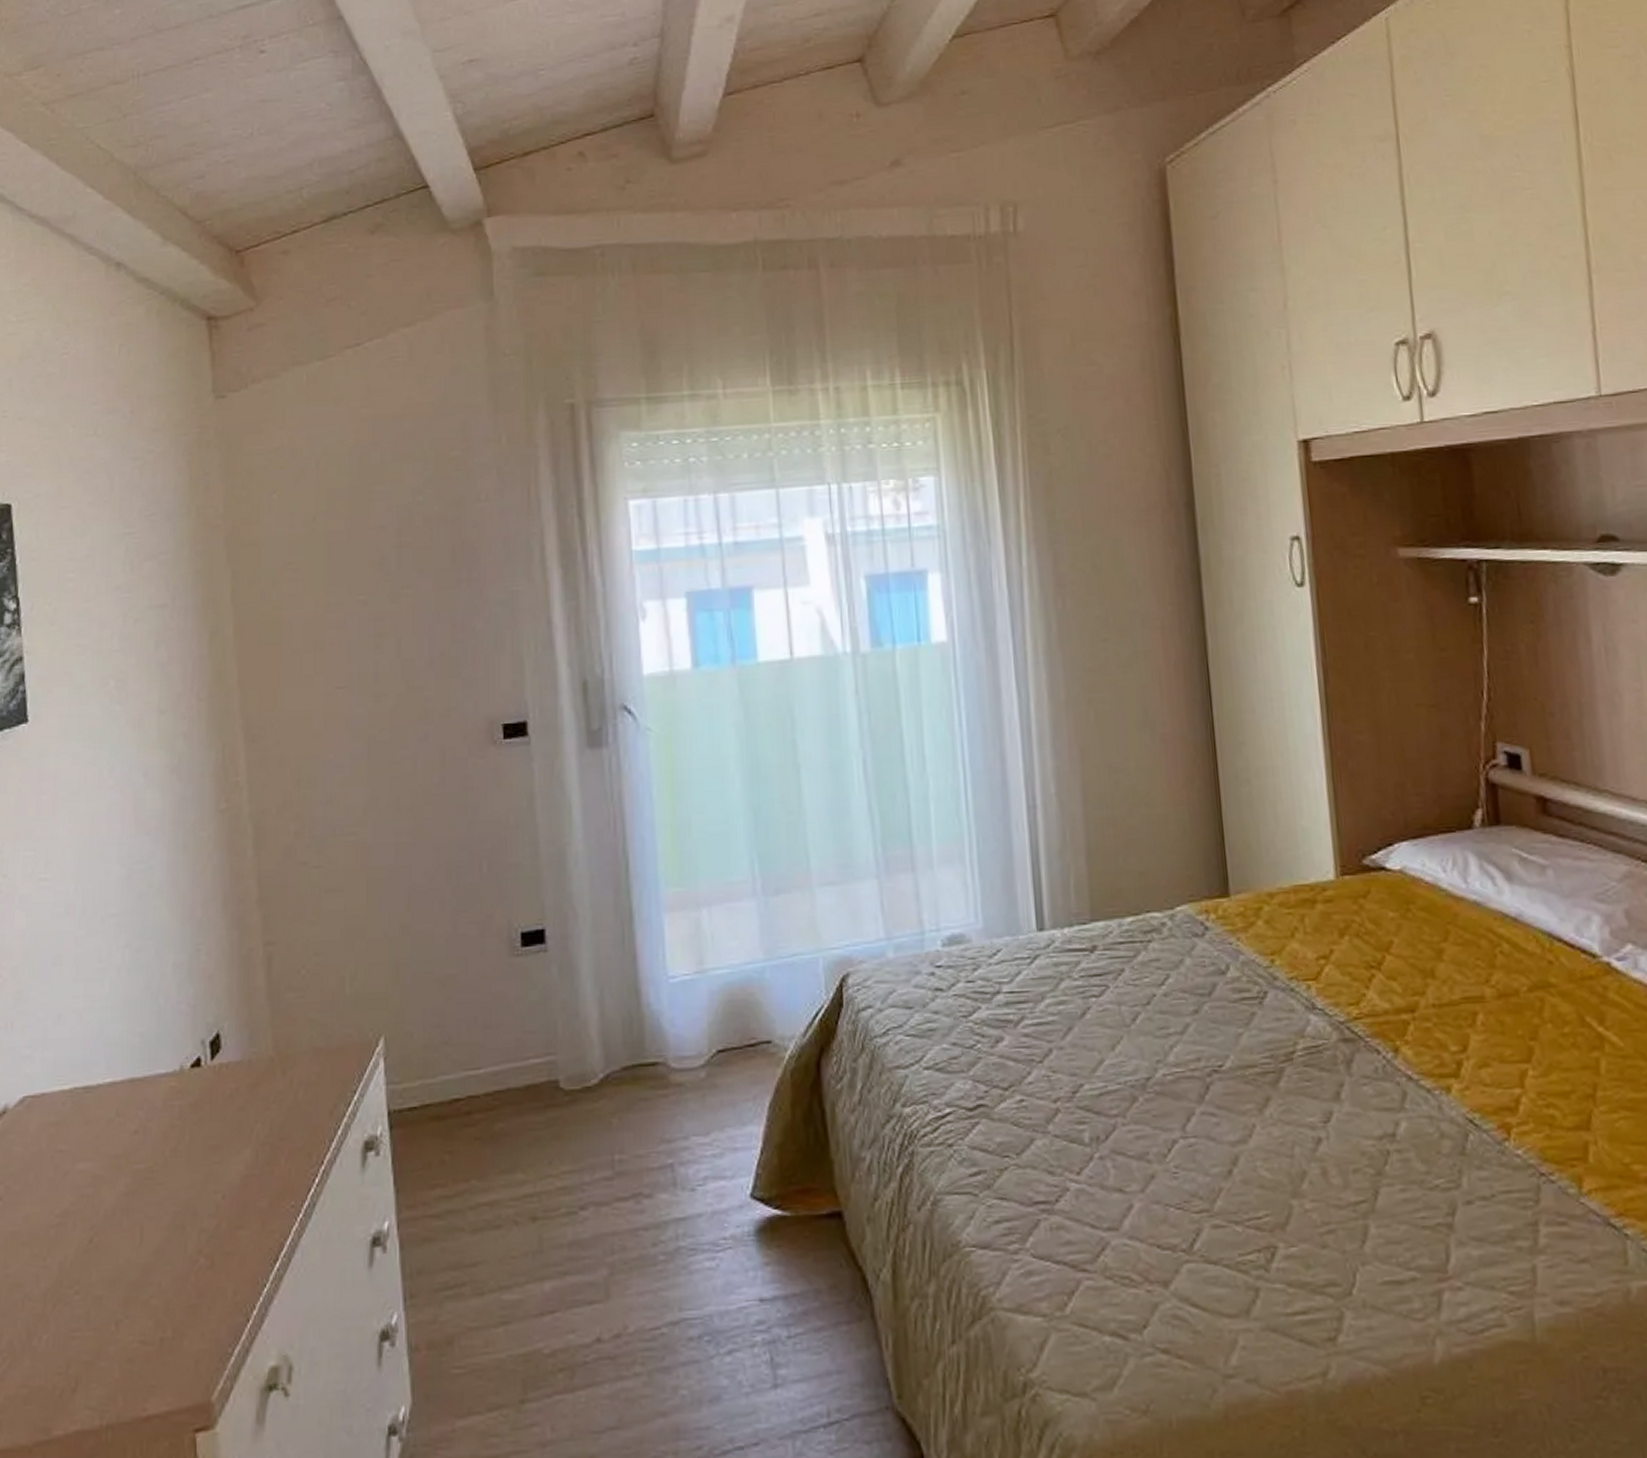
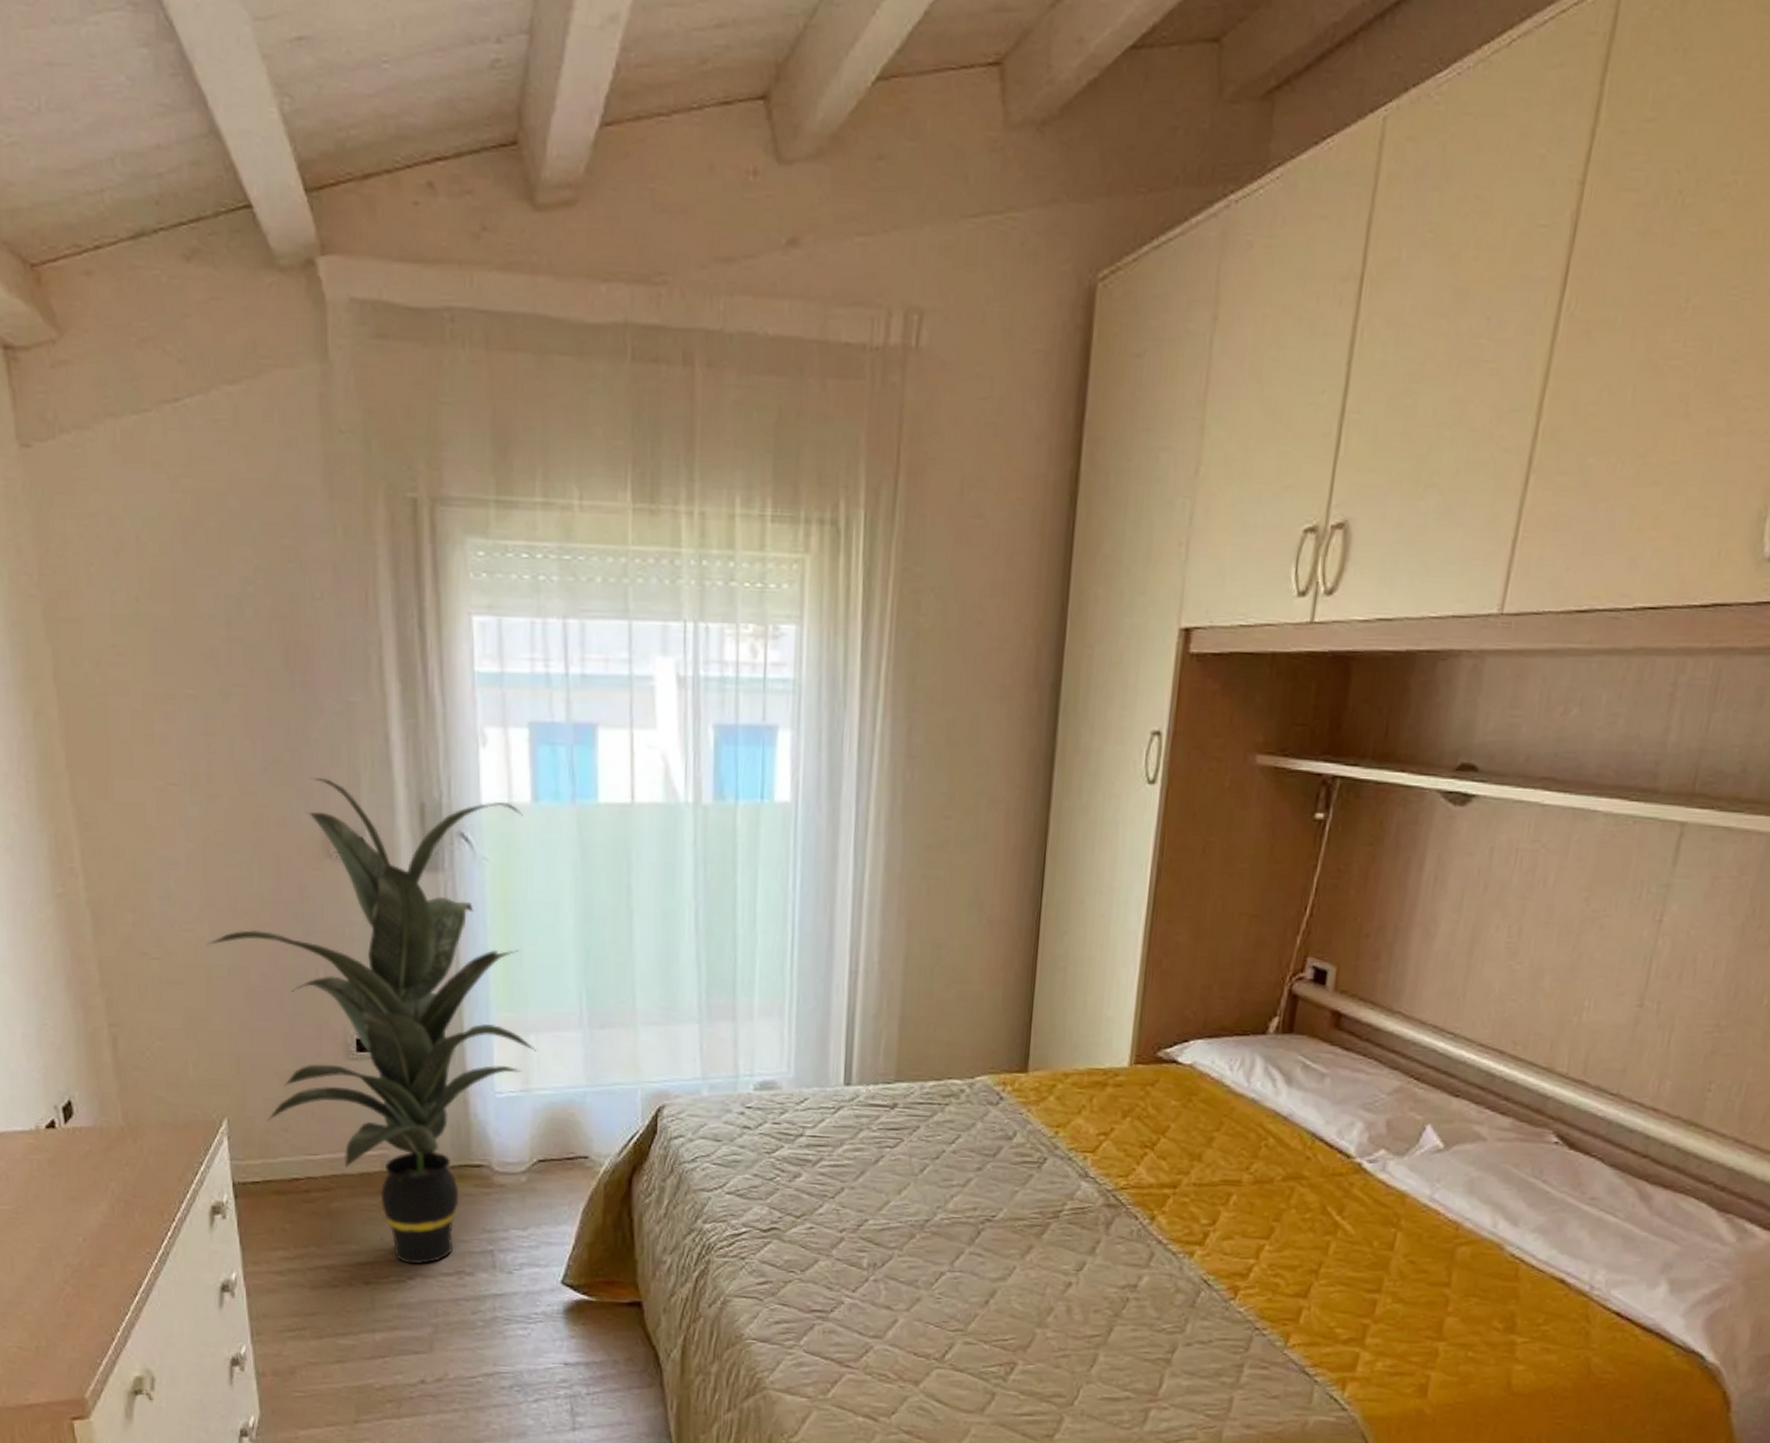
indoor plant: none [368,666,709,1191] -> present [206,778,536,1264]

